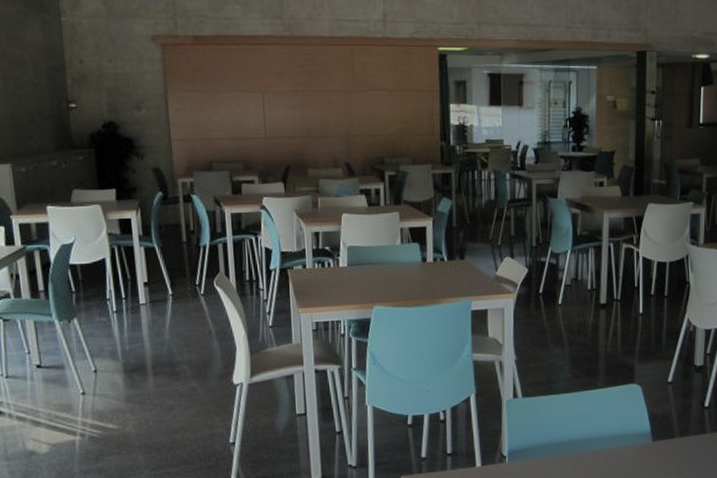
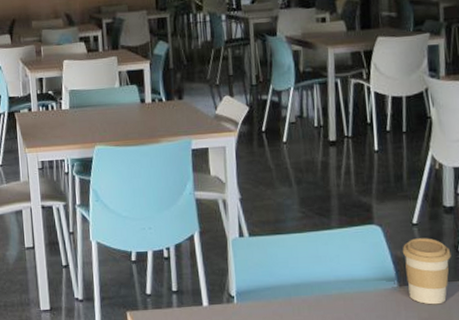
coffee cup: none [657,395,698,456] -> present [402,238,451,305]

